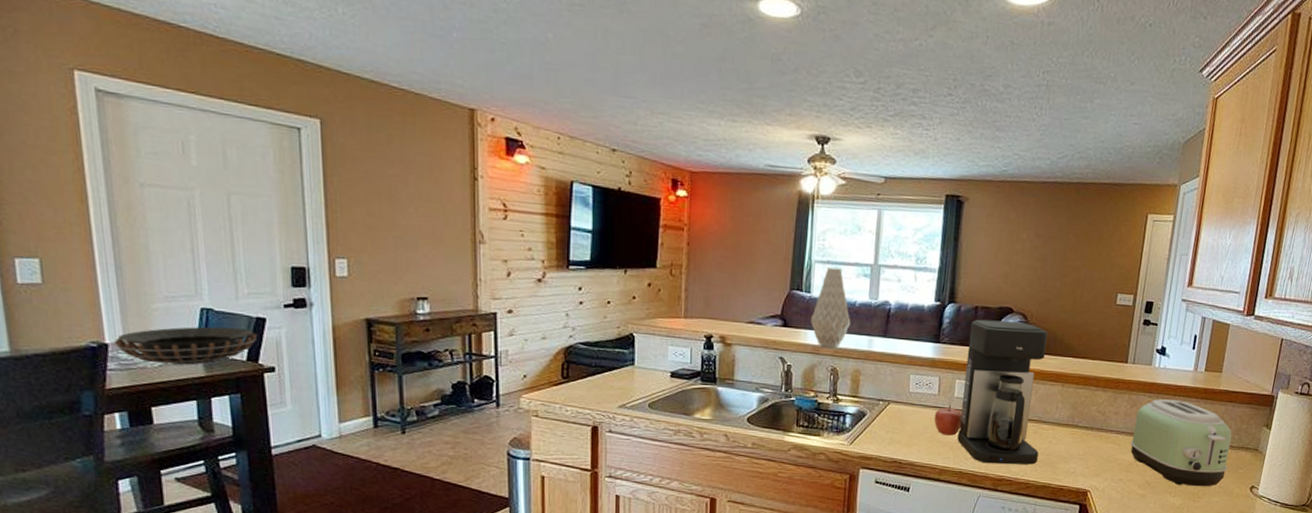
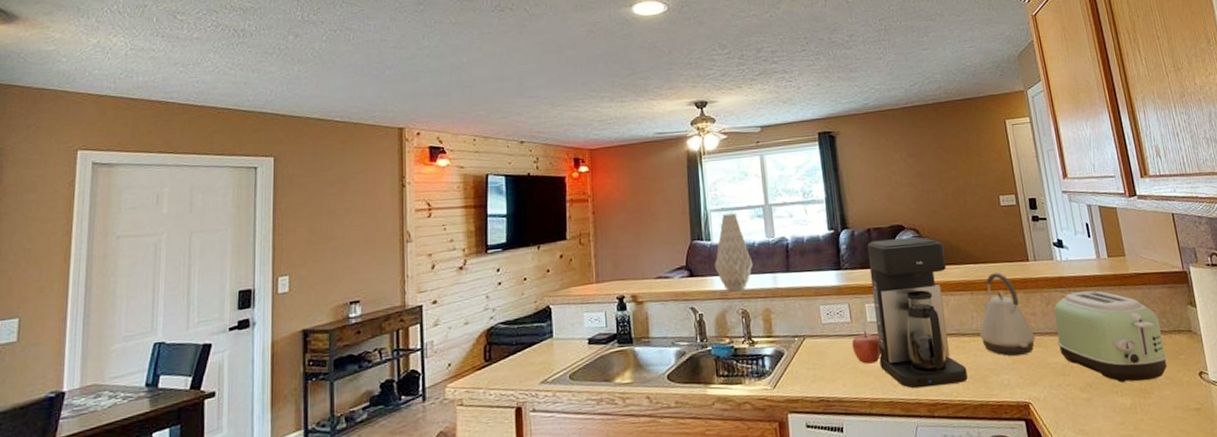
decorative bowl: present [114,326,258,365] -> none [71,357,202,406]
kettle: none [1059,369,1112,449] -> present [980,272,1035,356]

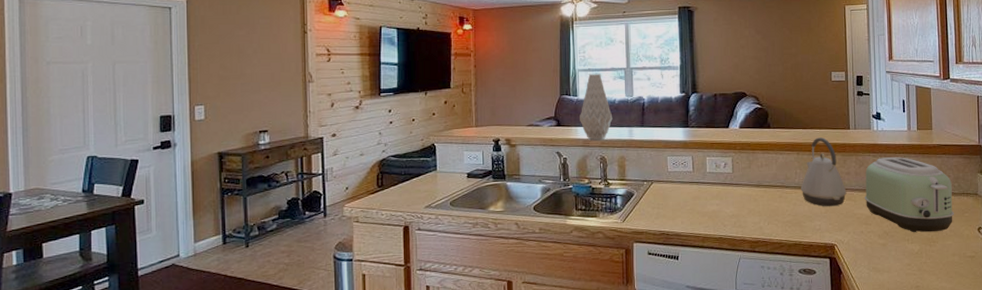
fruit: present [851,331,882,364] -> none [692,179,716,206]
coffee maker: present [867,237,968,389] -> none [712,103,786,228]

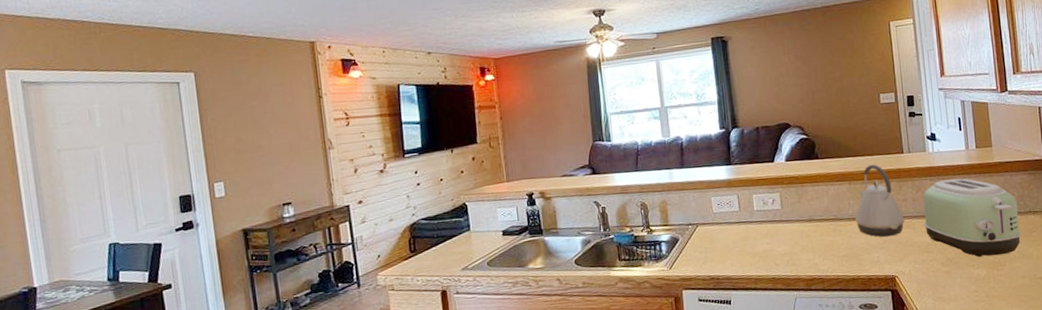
vase: present [580,74,613,140] -> none [615,116,651,186]

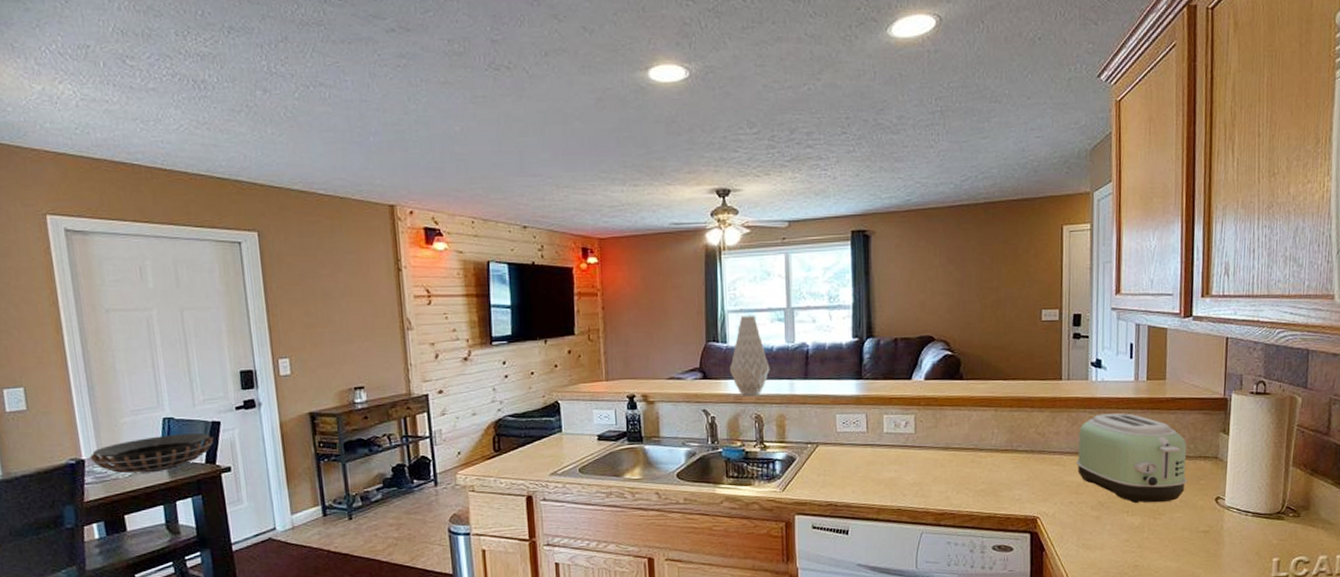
decorative bowl: none [41,255,156,298] -> present [89,433,214,474]
vase: none [615,116,651,186] -> present [730,315,770,395]
kettle: present [855,164,905,237] -> none [998,390,1055,473]

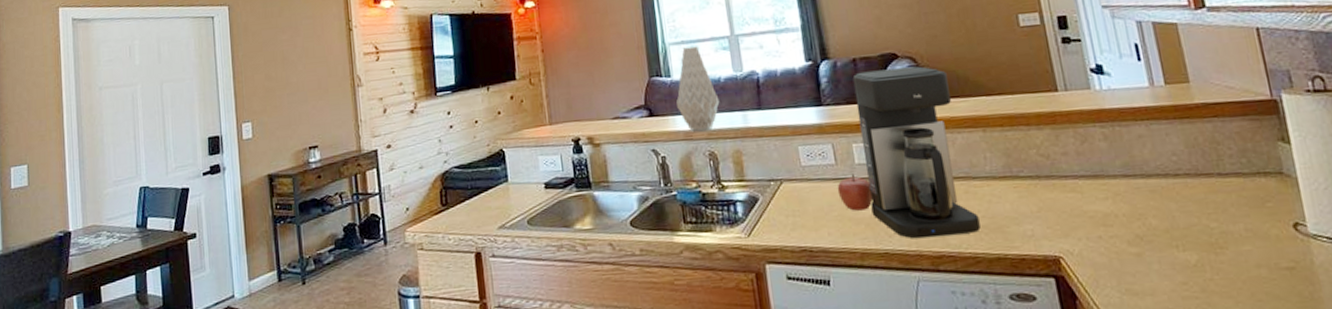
decorative bowl: present [89,433,214,474] -> none [75,200,183,245]
fruit: none [865,441,895,473] -> present [837,174,873,211]
coffee maker: none [892,349,979,498] -> present [852,66,981,239]
toaster: present [1076,413,1187,503] -> none [1091,125,1248,235]

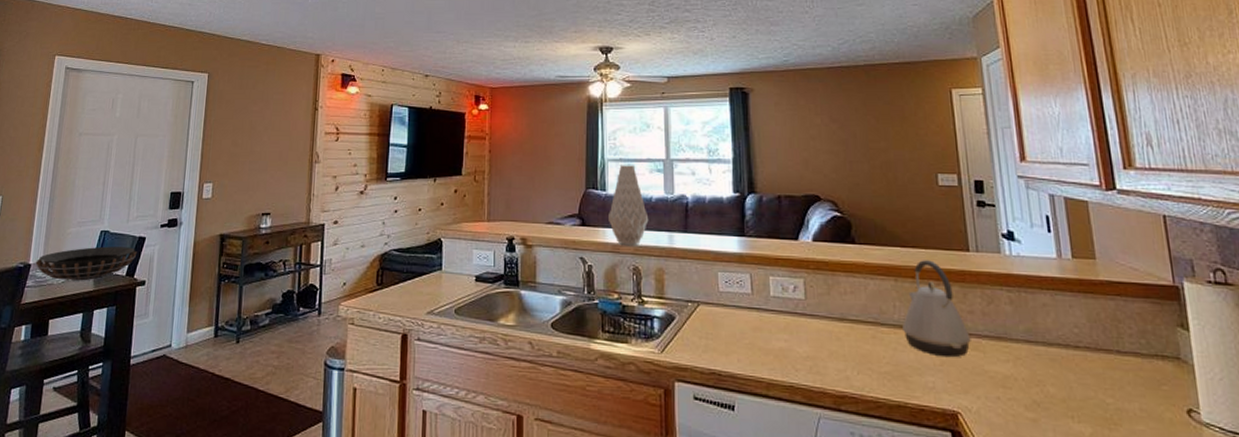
decorative bowl: none [75,200,183,245] -> present [35,246,137,281]
fruit: present [837,174,873,211] -> none [750,305,784,342]
coffee maker: present [852,66,981,239] -> none [776,209,884,378]
kettle: none [995,105,1067,203] -> present [902,260,971,358]

